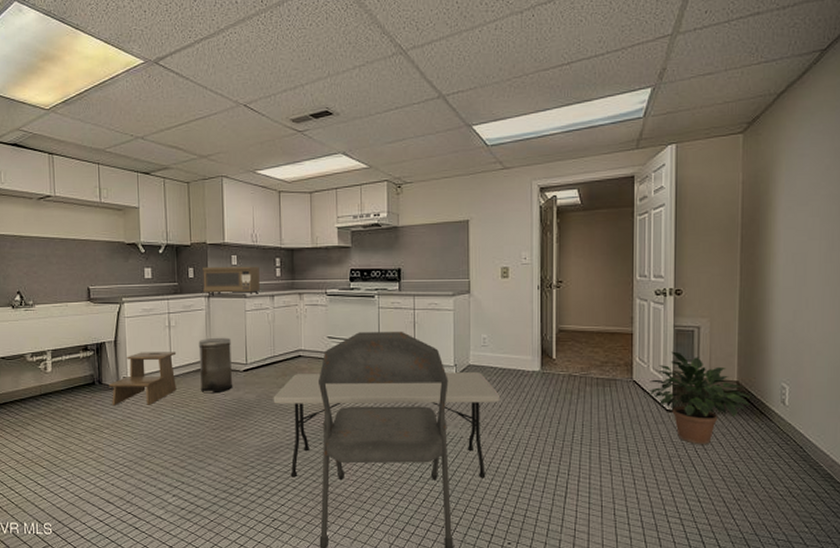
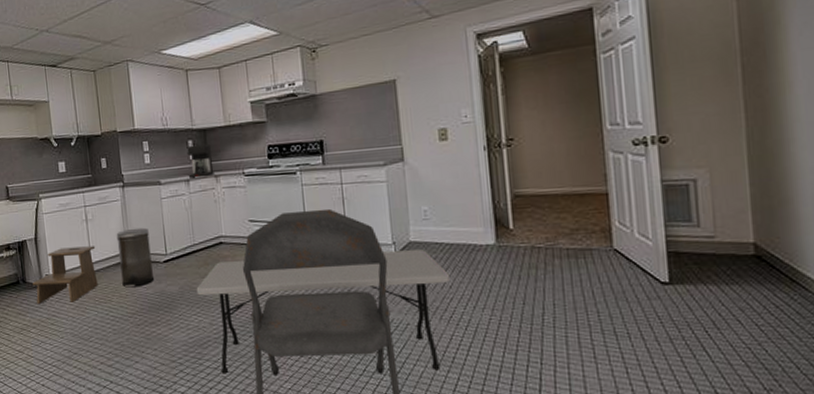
microwave: present [203,266,260,296] -> none [115,150,174,185]
coffee maker: none [273,263,298,294] -> present [187,143,214,178]
potted plant: present [648,351,750,445] -> none [634,211,774,324]

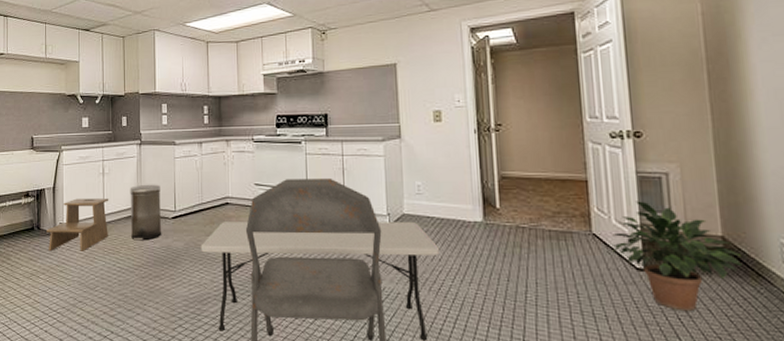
coffee maker: present [187,143,214,178] -> none [201,110,226,141]
potted plant: none [634,211,774,324] -> present [612,201,742,312]

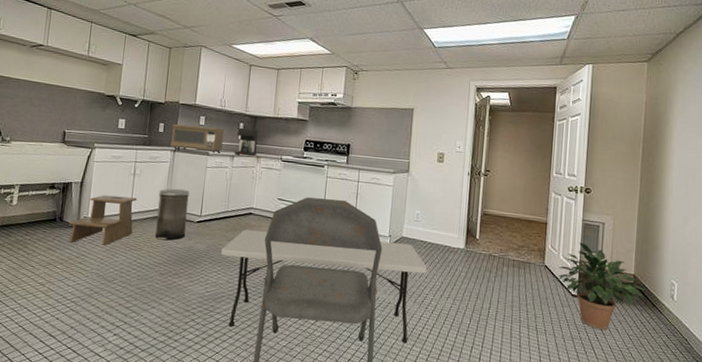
microwave: none [135,114,188,143] -> present [170,123,224,153]
coffee maker: none [201,110,226,141] -> present [234,127,258,156]

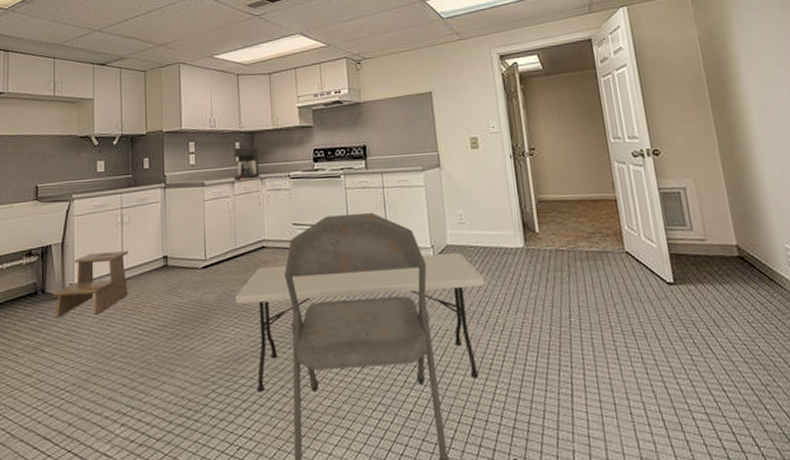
pedal bin: present [155,188,190,241] -> none [153,231,190,297]
microwave: present [170,123,224,153] -> none [159,152,219,187]
potted plant: present [557,242,644,331] -> none [643,216,756,322]

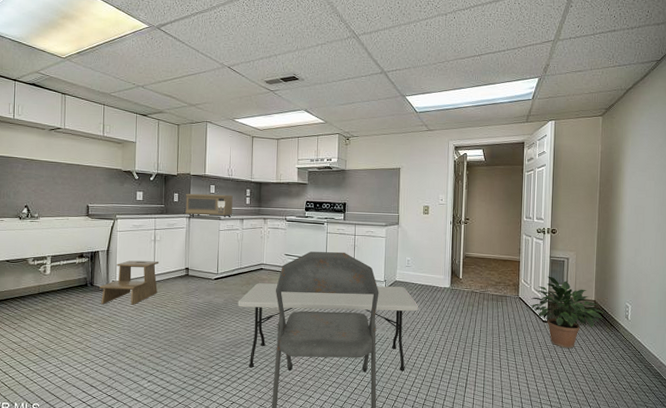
microwave: none [159,152,219,187] -> present [185,193,233,217]
coffee maker: present [233,146,260,180] -> none [243,193,264,218]
potted plant: none [643,216,756,322] -> present [530,276,603,349]

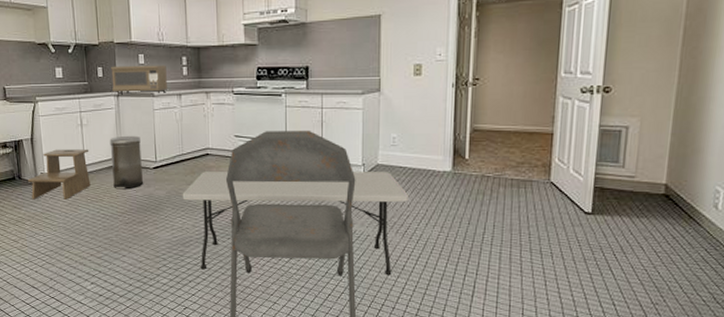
pedal bin: none [178,251,206,297] -> present [109,135,143,190]
potted plant: present [530,276,603,349] -> none [565,152,678,249]

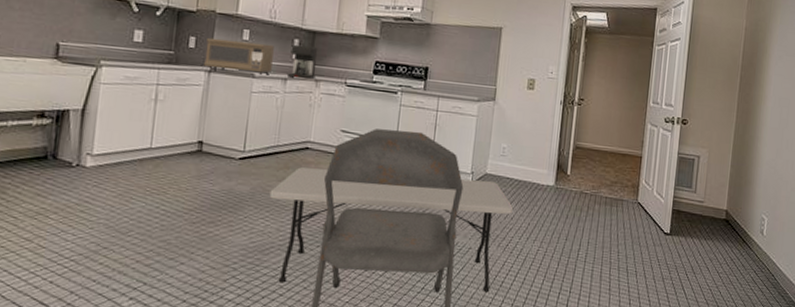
step stool: present [28,149,91,200] -> none [66,126,161,189]
pedal bin: present [109,135,143,190] -> none [184,117,229,182]
coffee maker: none [180,61,205,93] -> present [286,44,317,80]

